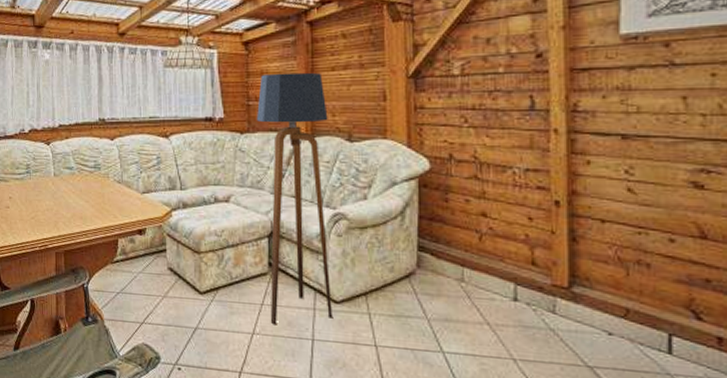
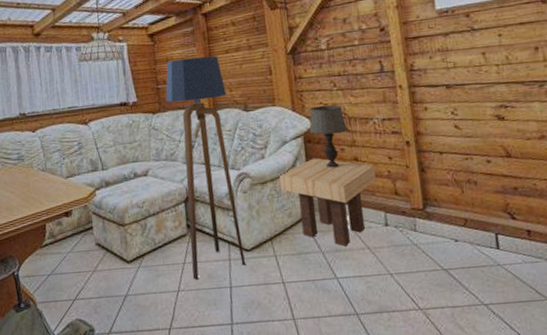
side table: none [383,206,508,317] -> present [279,158,376,247]
table lamp: none [427,144,478,222] -> present [309,105,348,168]

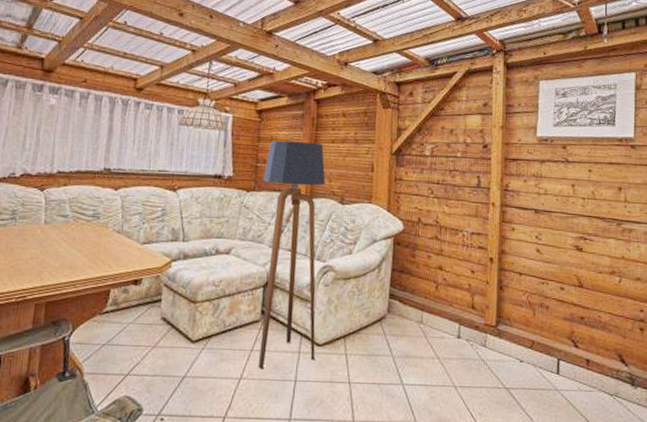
side table: present [279,158,376,247] -> none [363,261,457,353]
table lamp: present [309,105,348,168] -> none [400,210,438,274]

